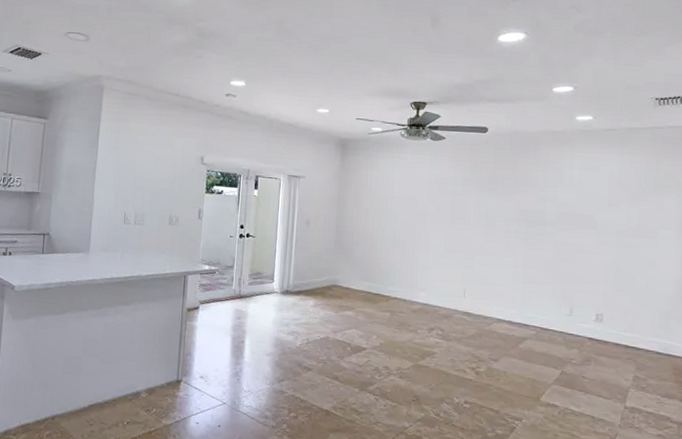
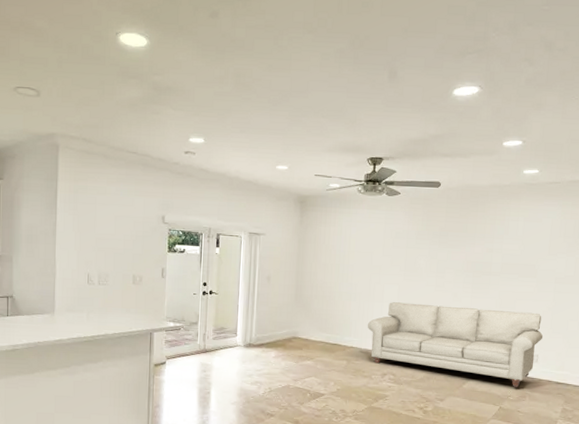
sofa: none [412,251,608,350] -> present [367,302,544,388]

